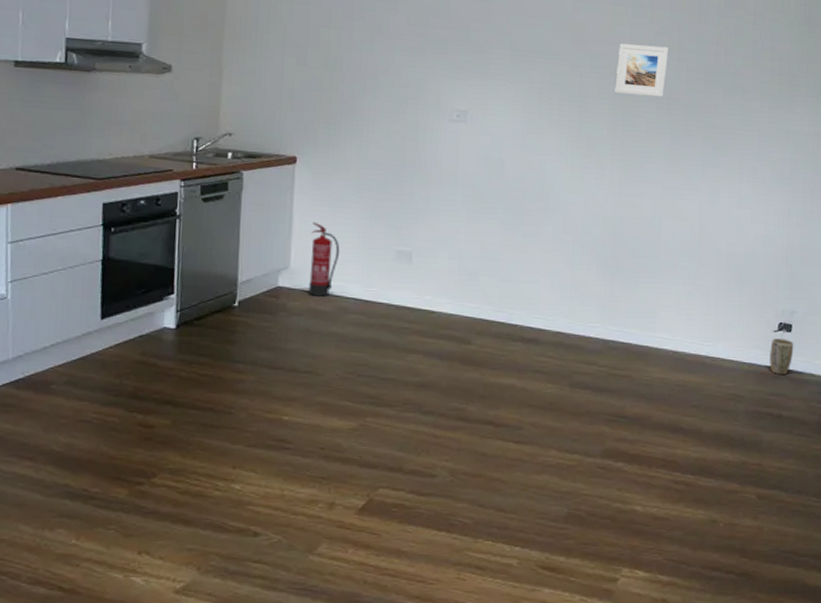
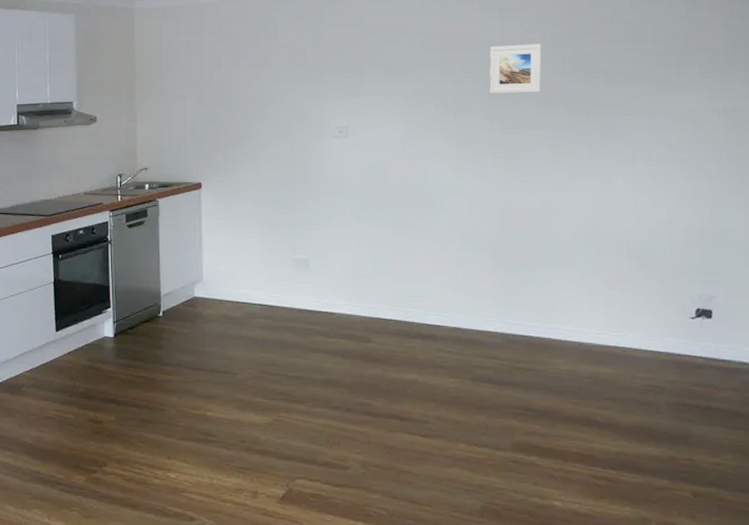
fire extinguisher: present [309,222,340,296] -> none [219,238,245,304]
plant pot: present [769,338,794,374] -> none [688,326,717,363]

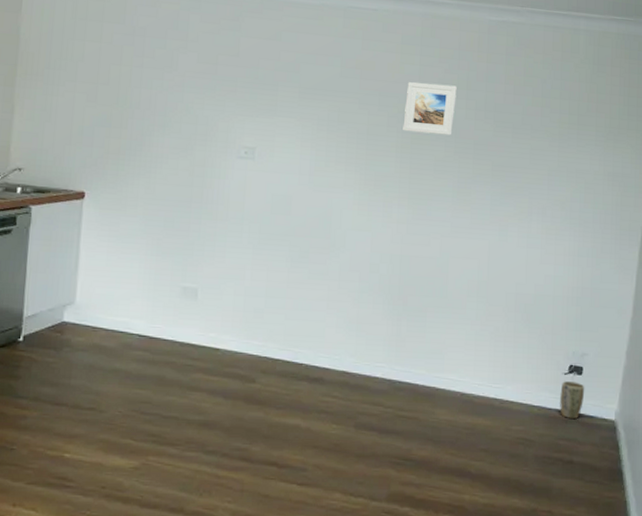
plant pot: none [688,326,717,363] -> present [560,381,585,419]

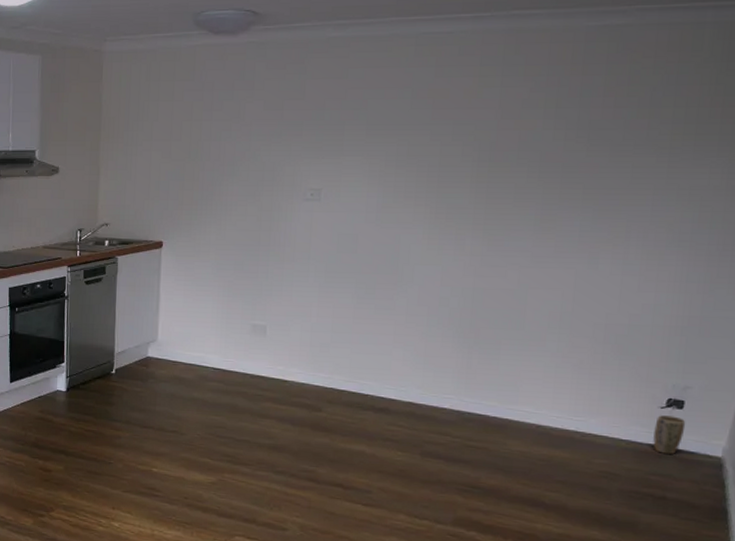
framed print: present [403,82,457,136] -> none [479,105,544,160]

